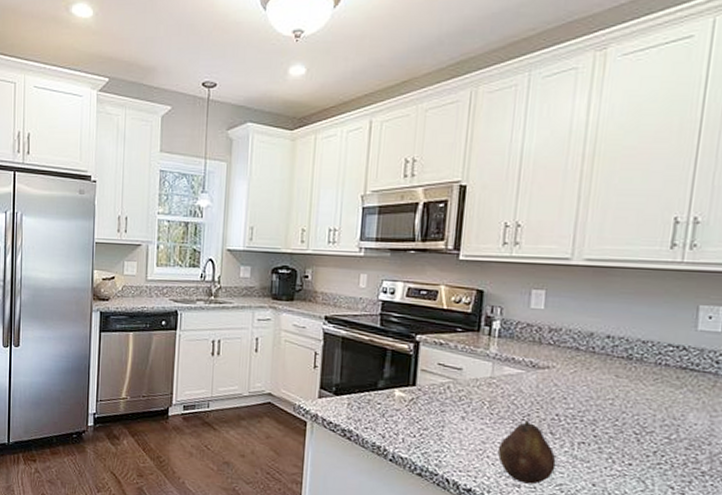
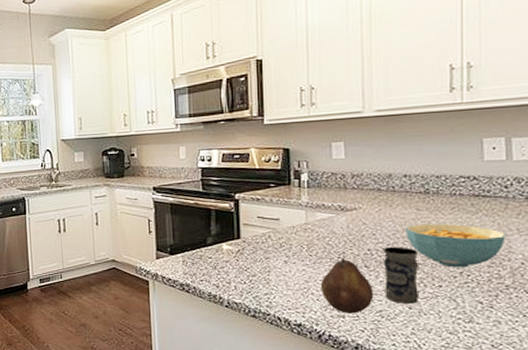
jar: none [567,414,611,481] -> present [382,246,420,303]
cereal bowl: none [600,392,710,447] -> present [406,223,506,268]

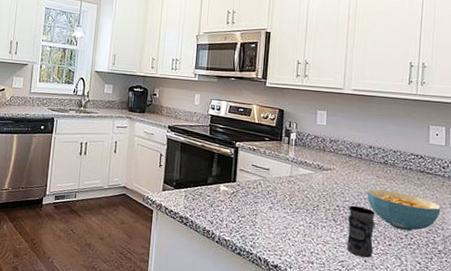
fruit: present [320,258,374,314] -> none [296,210,338,261]

